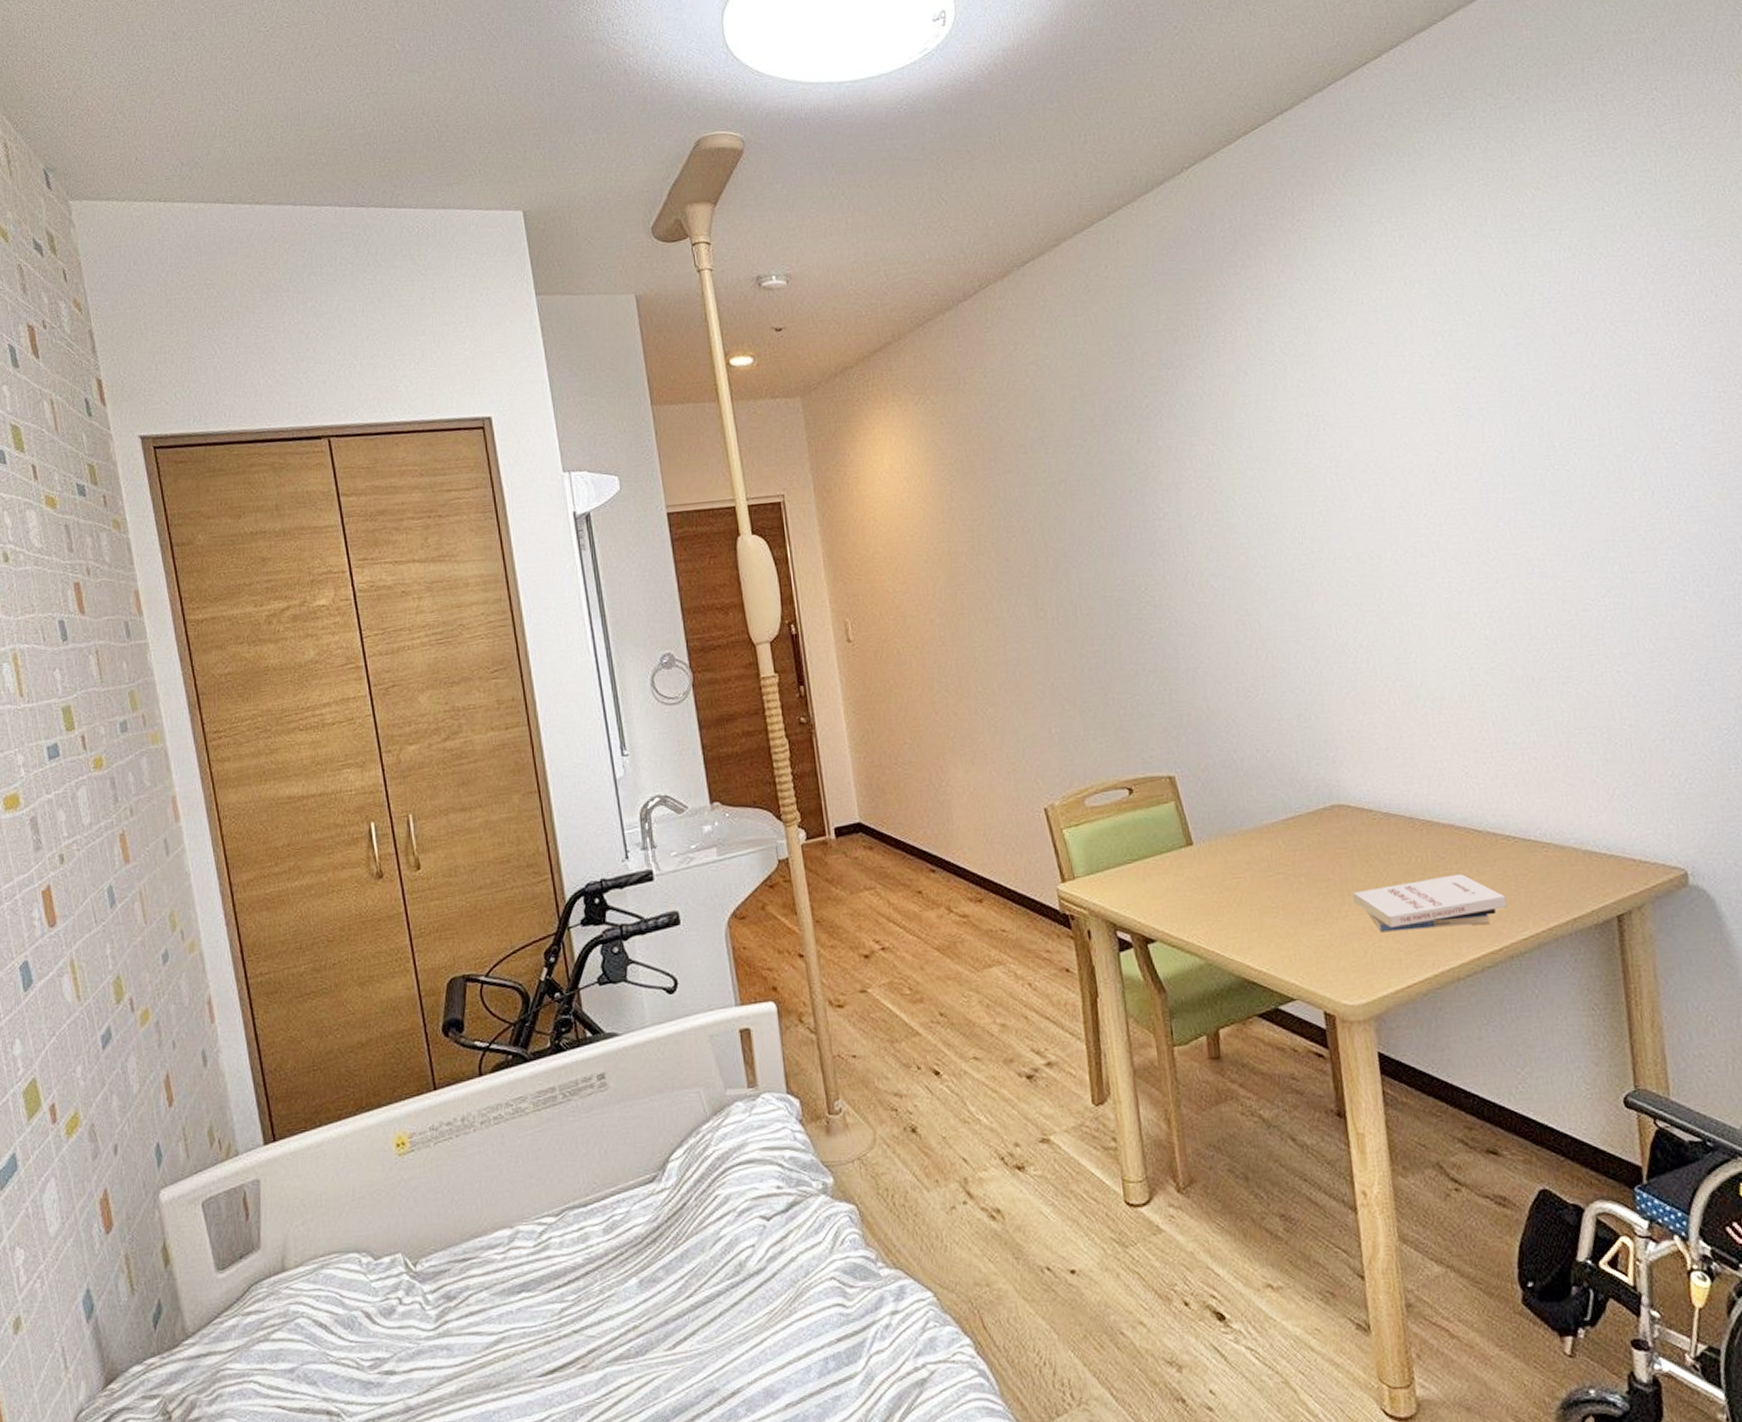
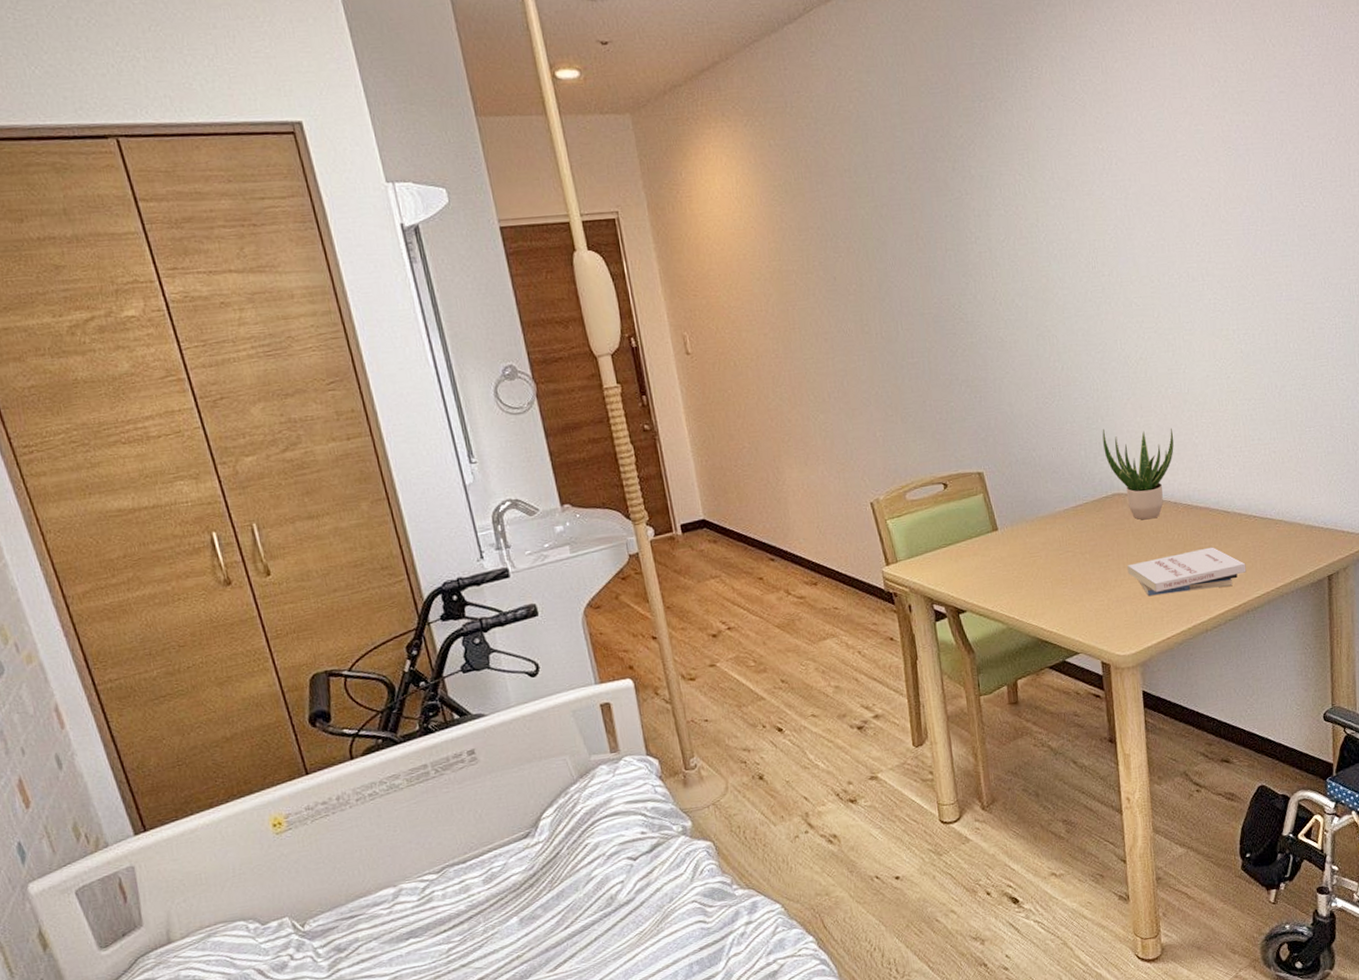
potted plant: none [1316,727,1406,838] -> present [1102,427,1174,520]

